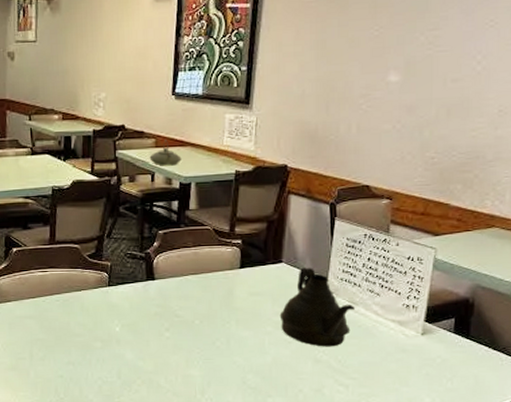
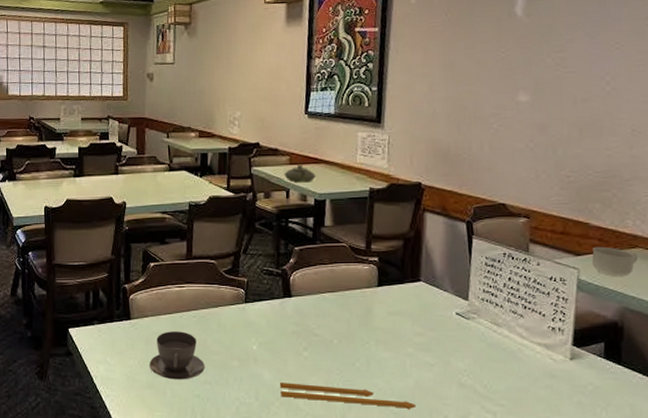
teacup: none [13,315,68,362] -> present [149,331,205,380]
chopsticks: none [141,362,272,384] -> present [279,382,416,409]
teapot: present [279,267,355,347] -> none [420,286,498,371]
teacup: none [449,226,493,257] -> present [592,246,638,278]

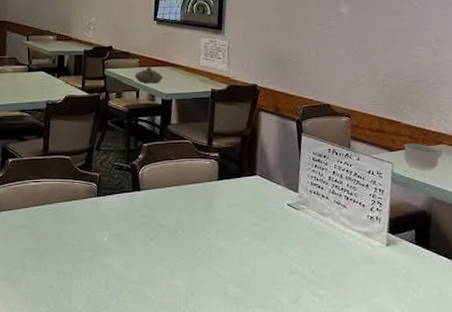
teacup: present [149,331,205,380] -> none [6,224,59,271]
chopsticks: present [279,382,416,409] -> none [128,272,252,294]

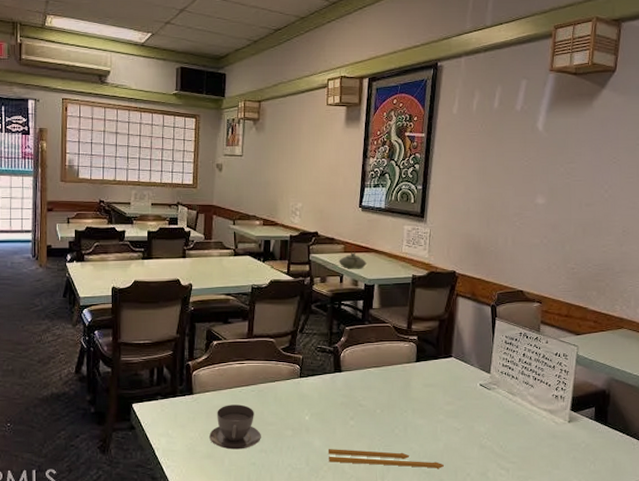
teacup: none [6,224,59,271] -> present [209,404,261,450]
chopsticks: none [128,272,252,294] -> present [328,449,444,468]
teacup: present [404,143,442,171] -> none [588,327,623,354]

